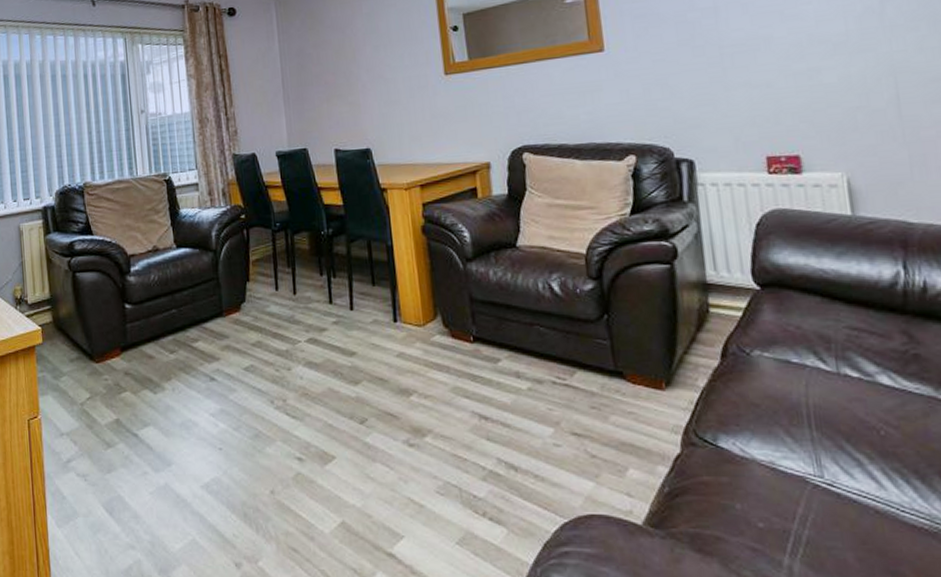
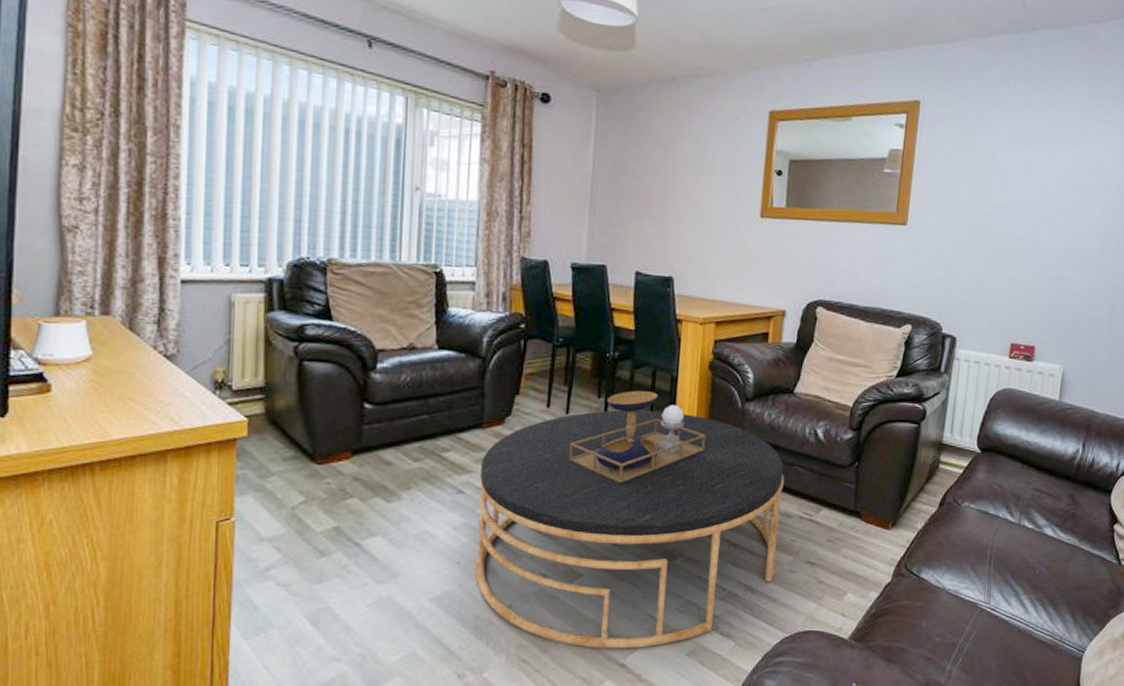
coffee table: none [226,263,537,537] -> present [475,390,785,649]

